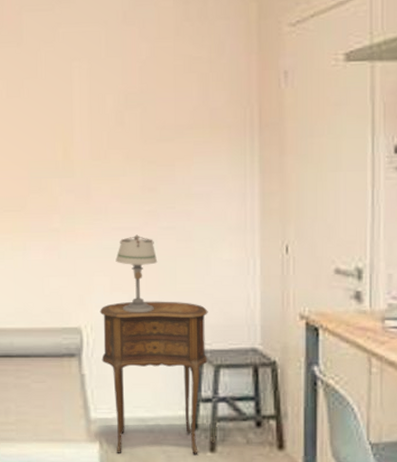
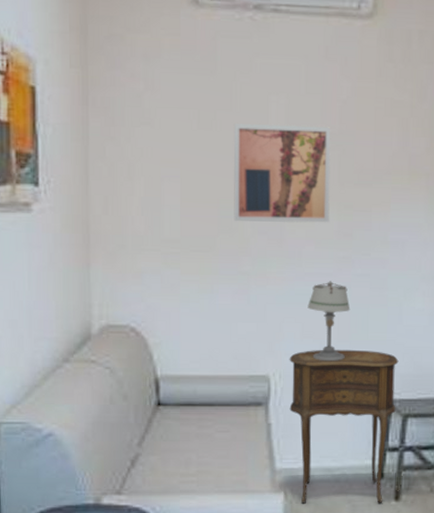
wall art: none [40,87,134,182] -> present [234,124,331,223]

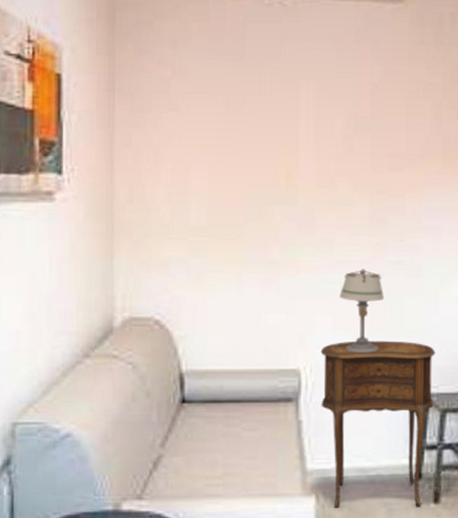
wall art: present [234,124,331,223] -> none [263,108,363,209]

